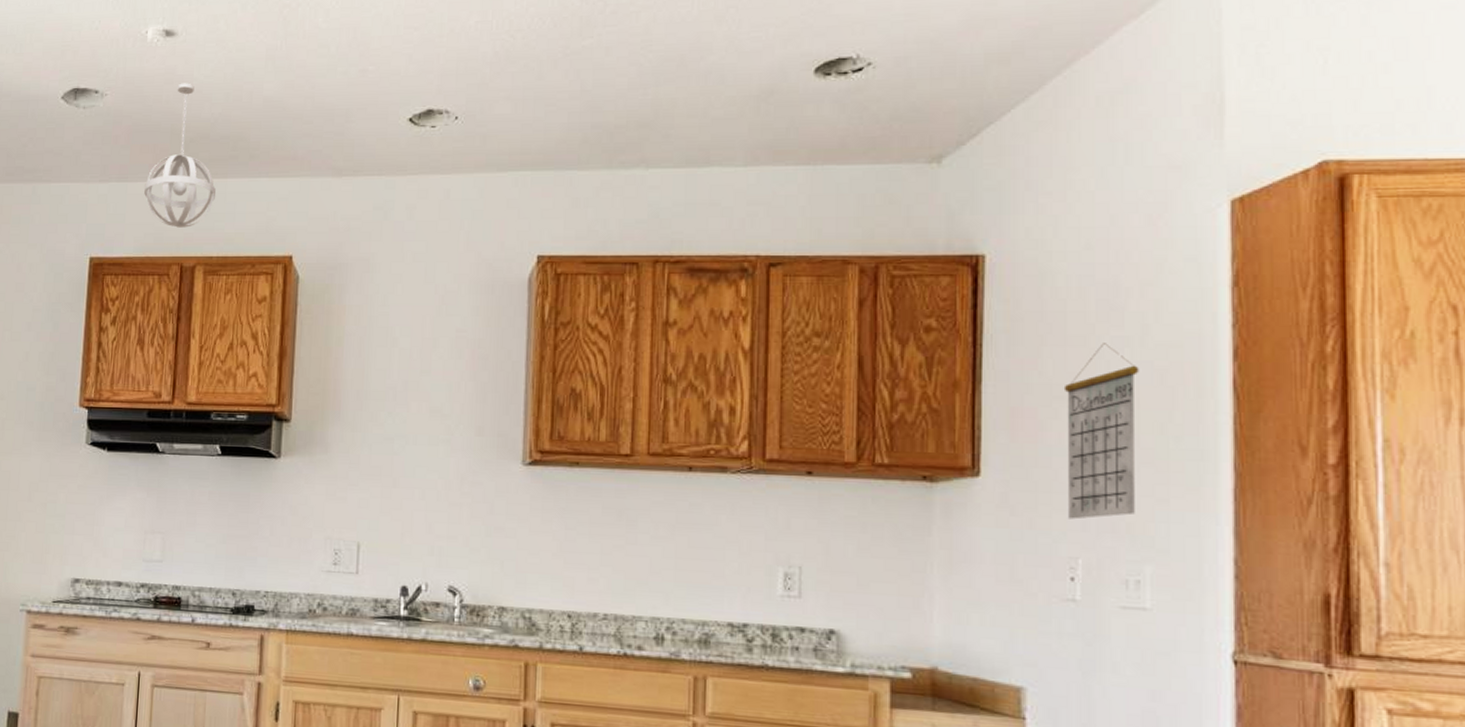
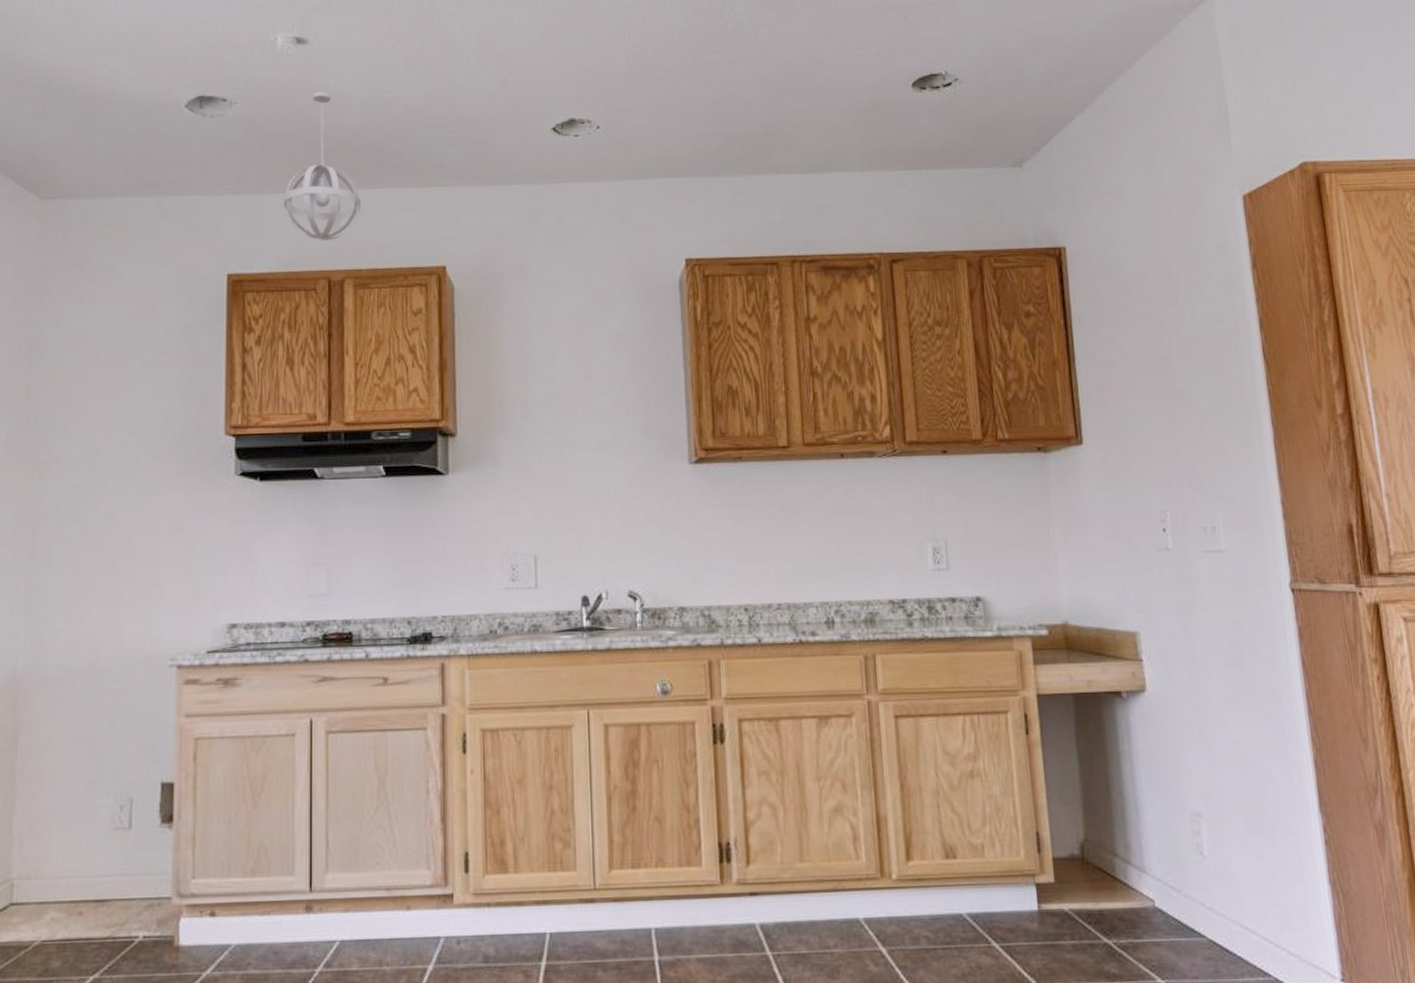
calendar: present [1063,343,1139,520] -> none [1138,320,1204,477]

